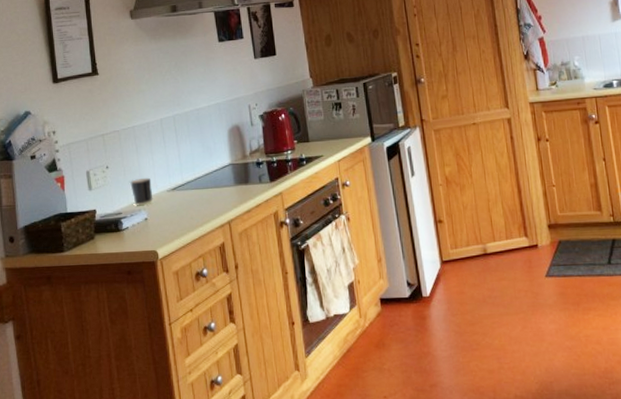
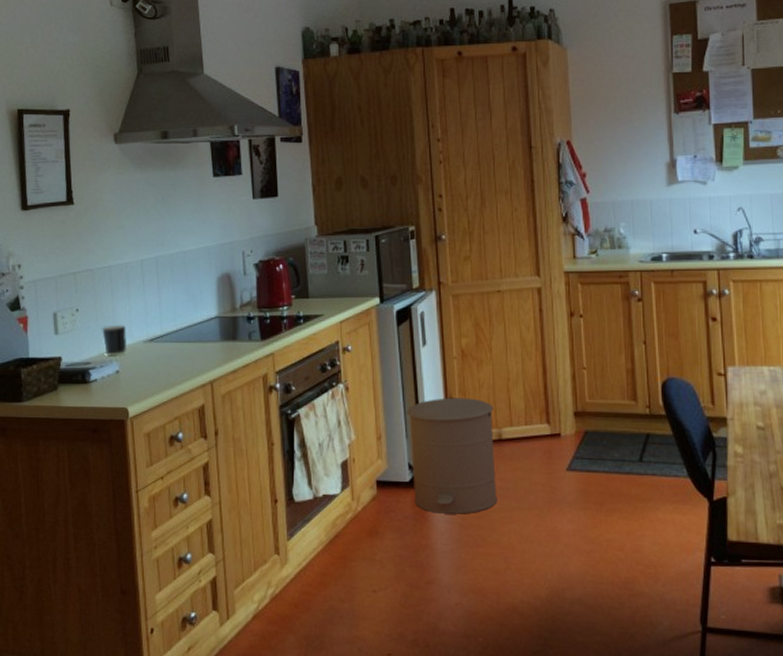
trash can: none [402,219,487,324] -> present [407,397,497,514]

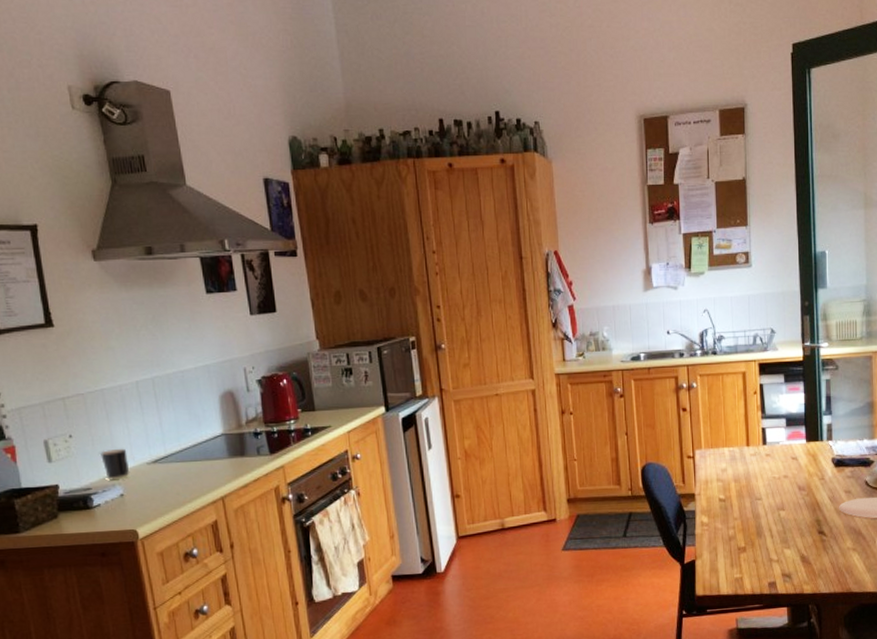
trash can: present [407,397,497,514] -> none [417,494,503,599]

